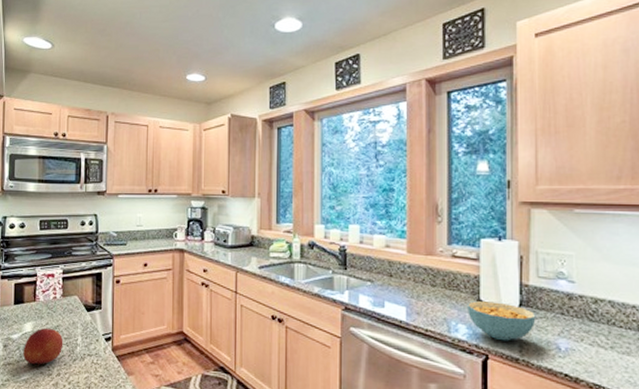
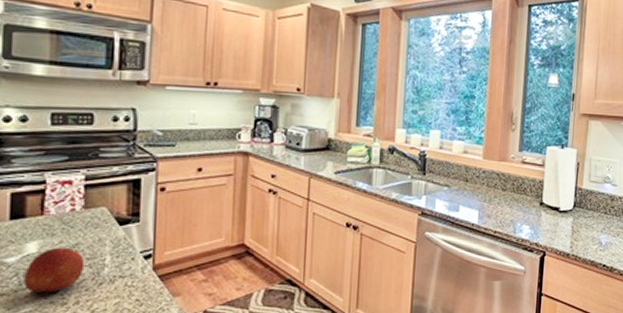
cereal bowl: present [468,301,536,341] -> none [531,204,586,239]

